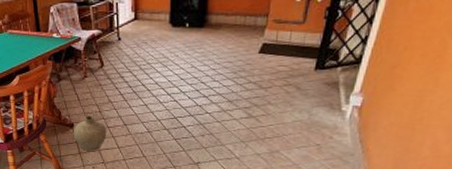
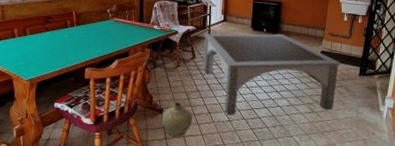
coffee table: none [112,27,290,126] -> present [203,33,341,116]

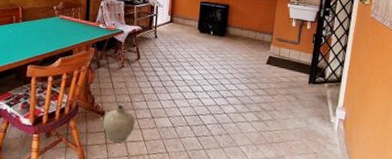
coffee table: present [203,33,341,116] -> none [148,34,290,122]

